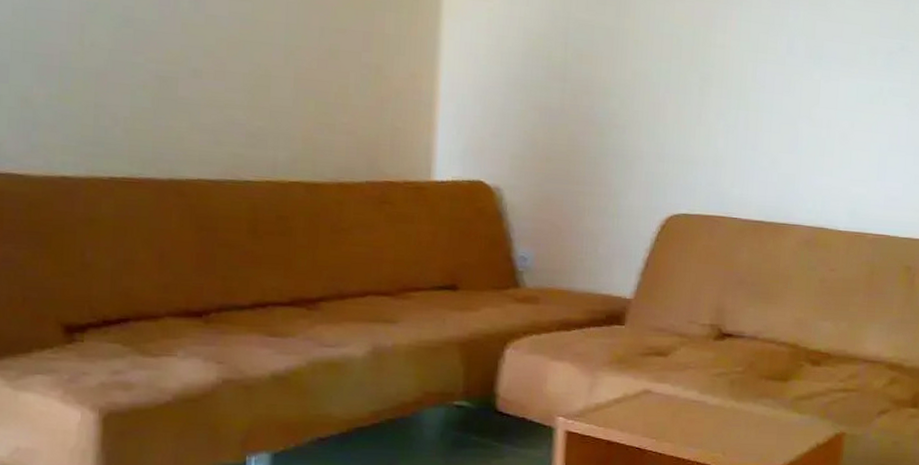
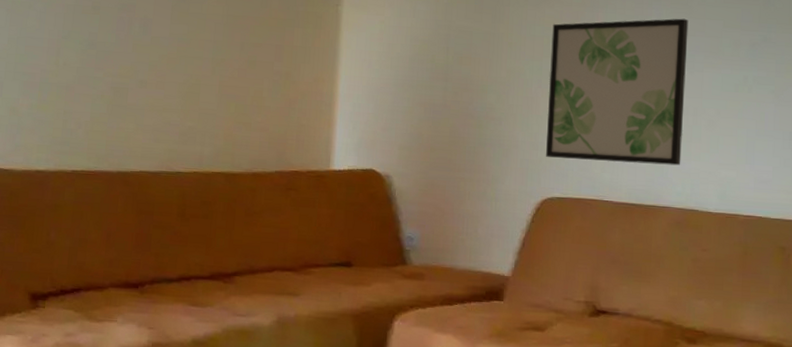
wall art: none [673,20,827,181] -> present [546,18,689,166]

